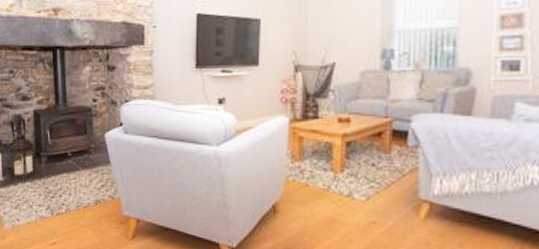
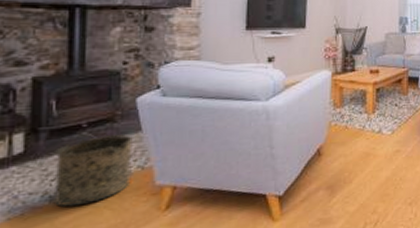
bucket: none [51,165,104,222] -> present [53,135,133,207]

